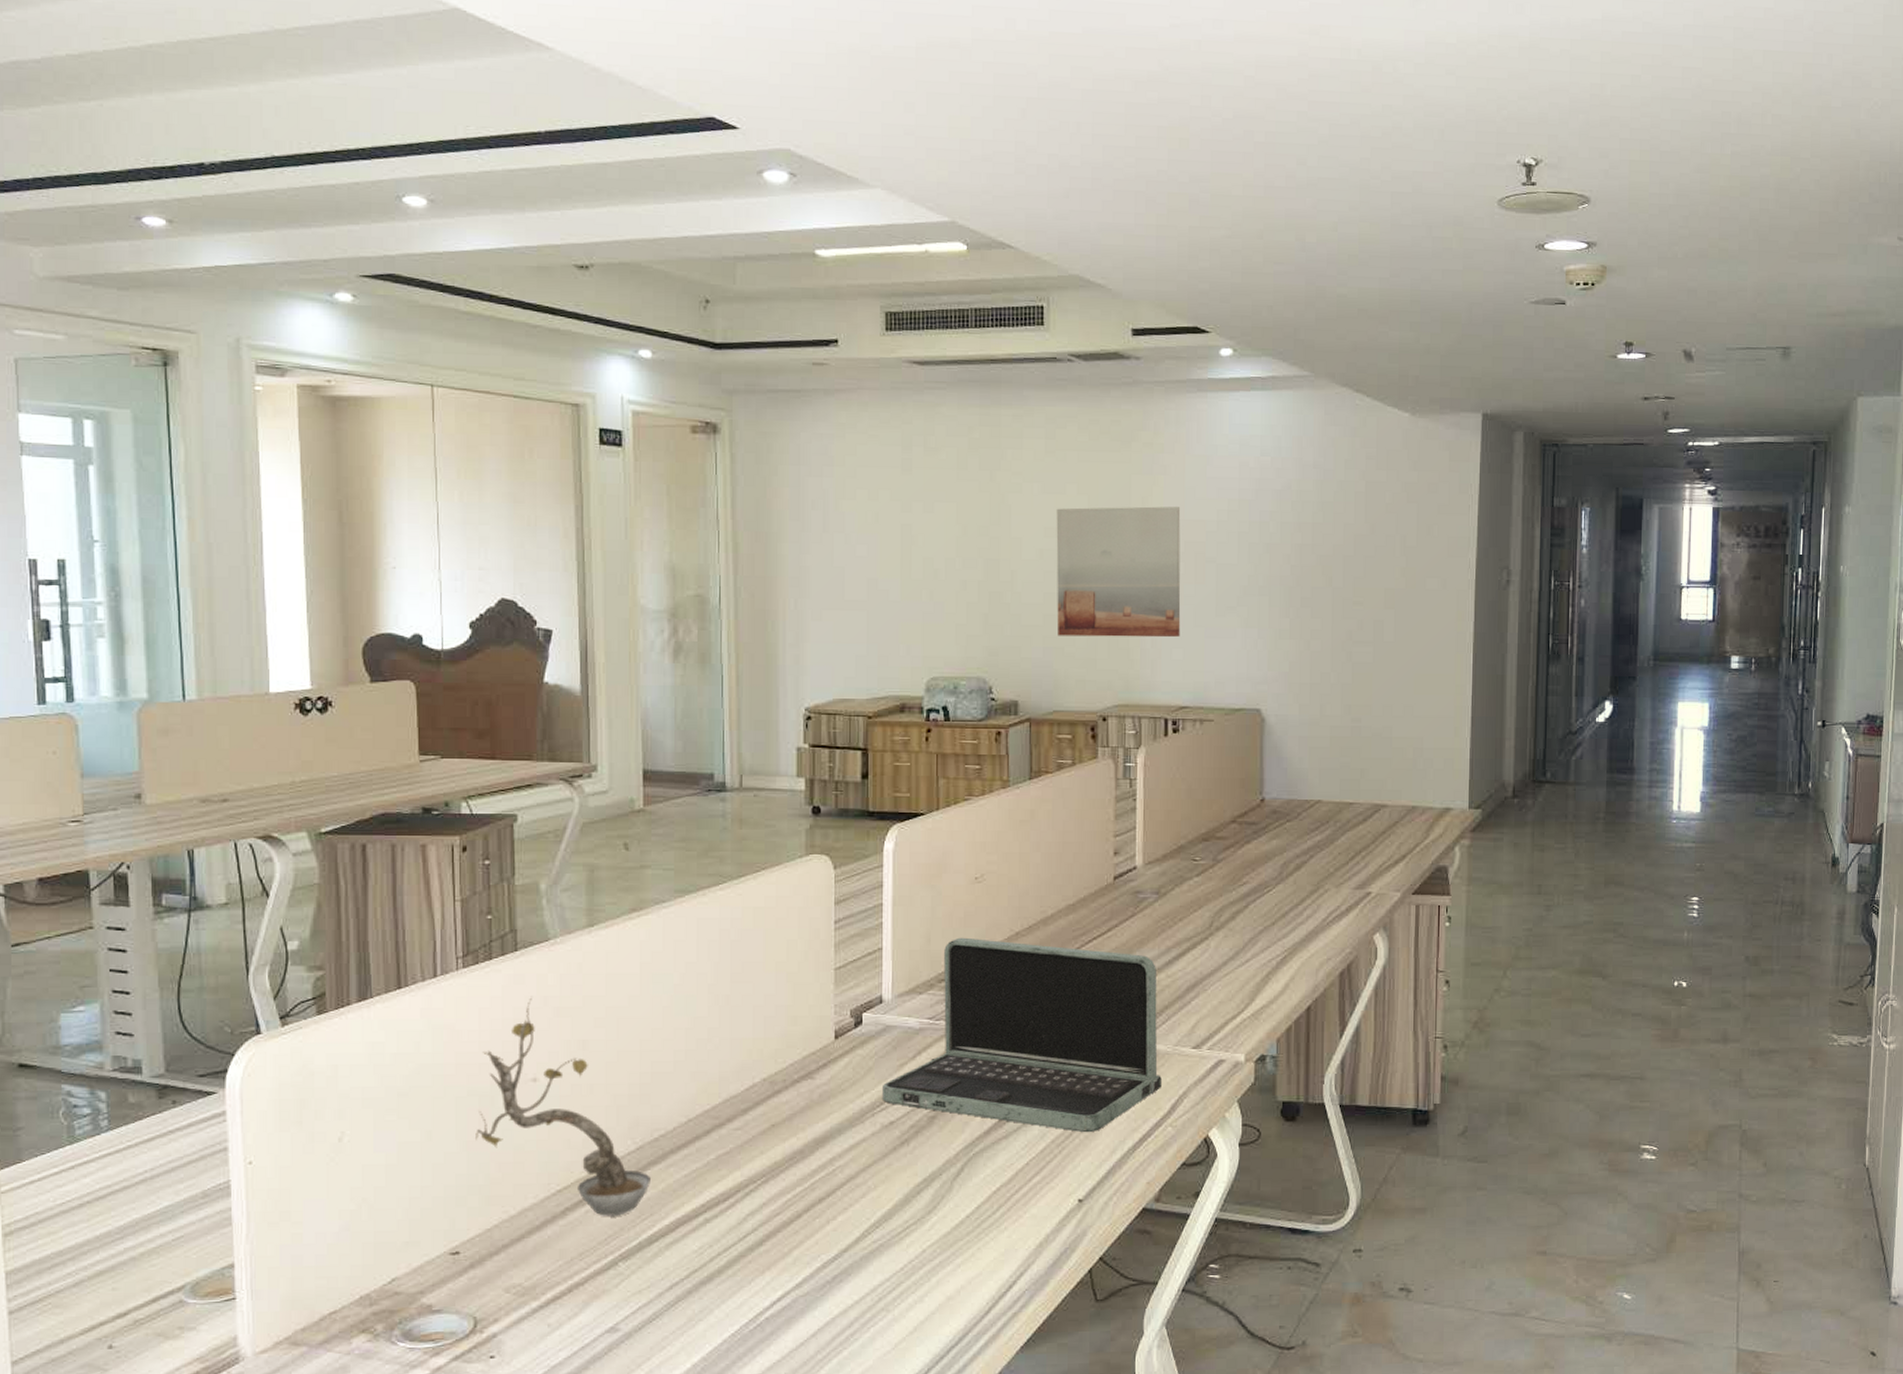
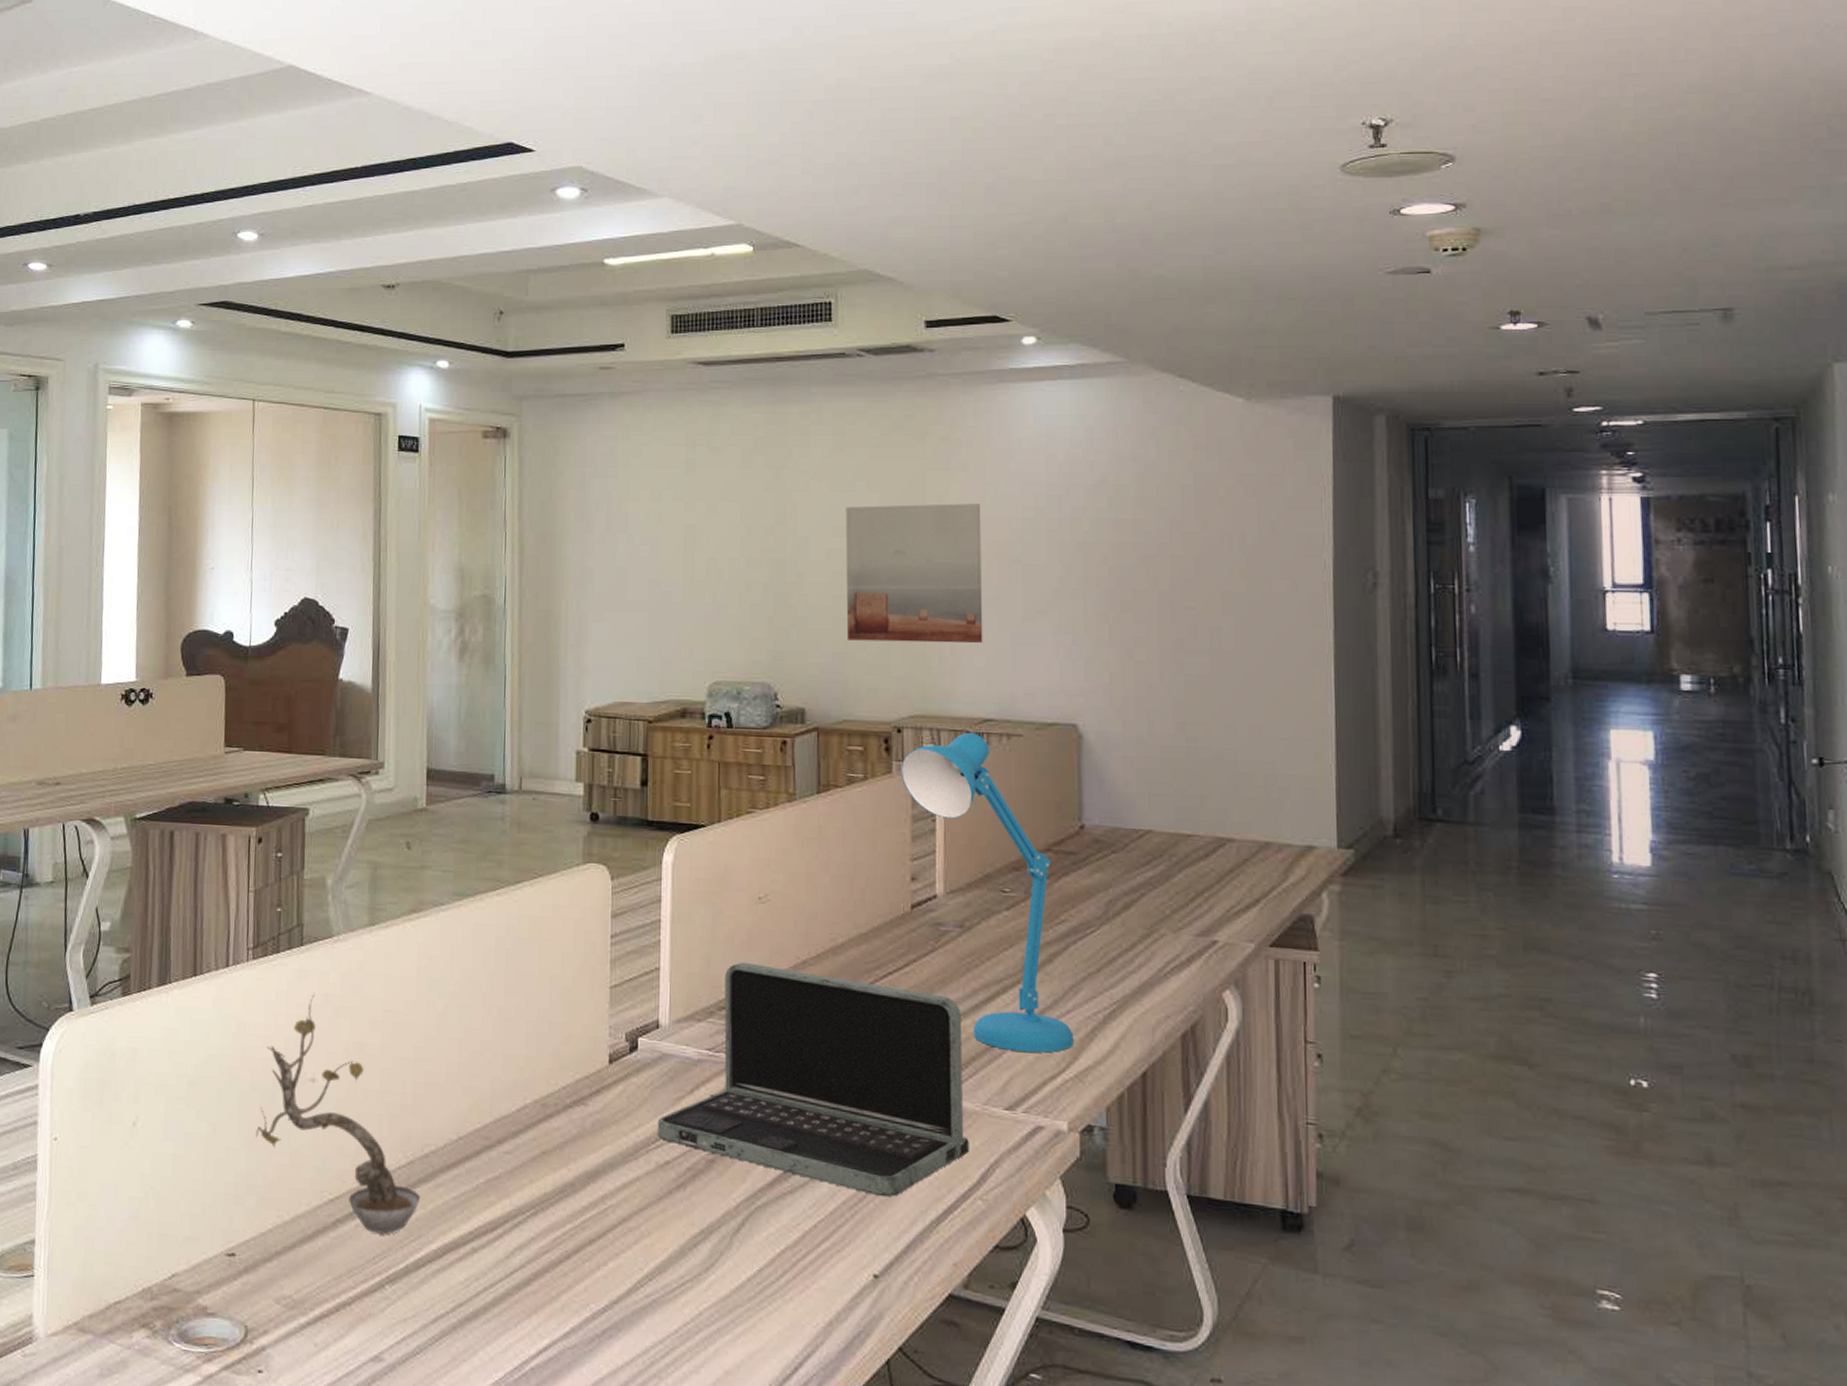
desk lamp: none [1105,718,1251,997] -> present [900,732,1074,1053]

